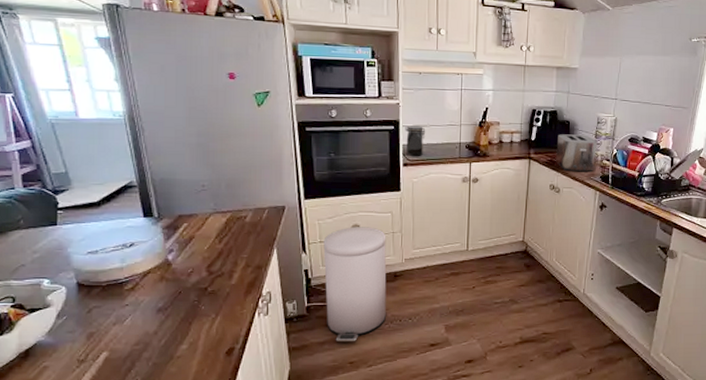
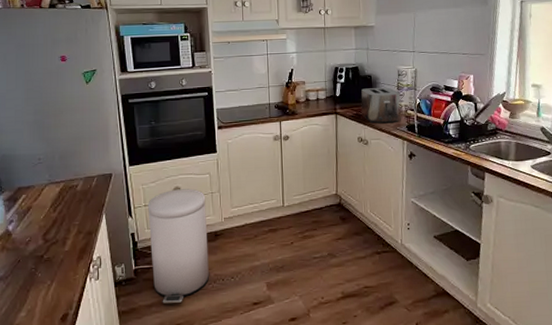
jar: present [405,125,426,156] -> none [218,90,237,119]

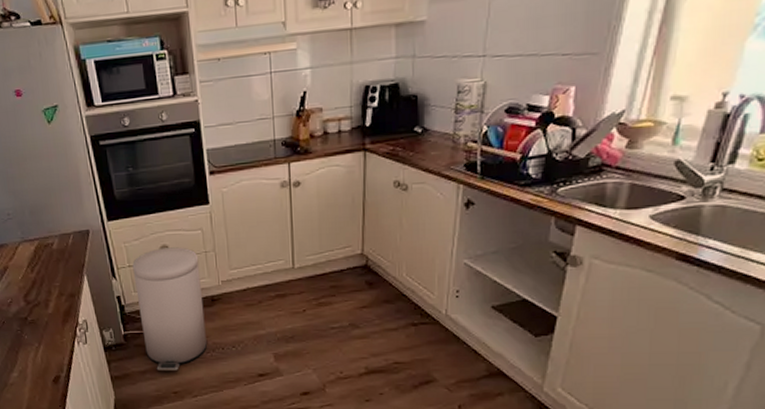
toaster: present [360,87,401,123] -> none [399,111,459,162]

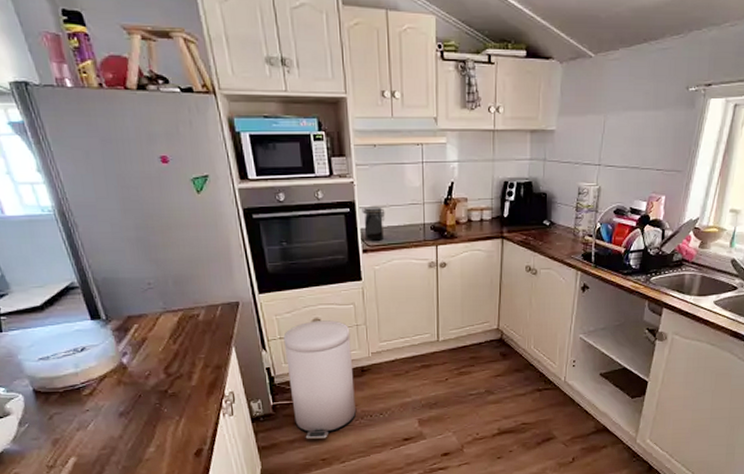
jar: none [207,124,232,162] -> present [362,207,386,241]

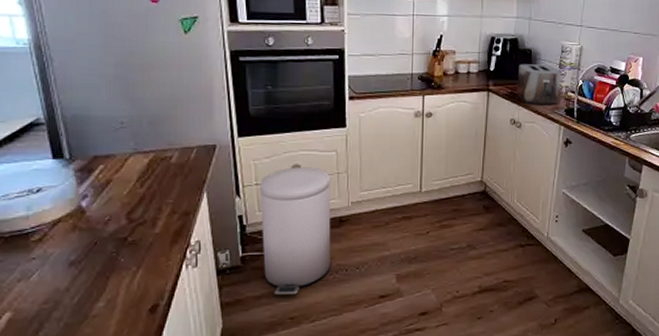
jar: present [362,207,386,241] -> none [351,55,374,89]
toaster: none [531,208,579,250] -> present [516,64,562,104]

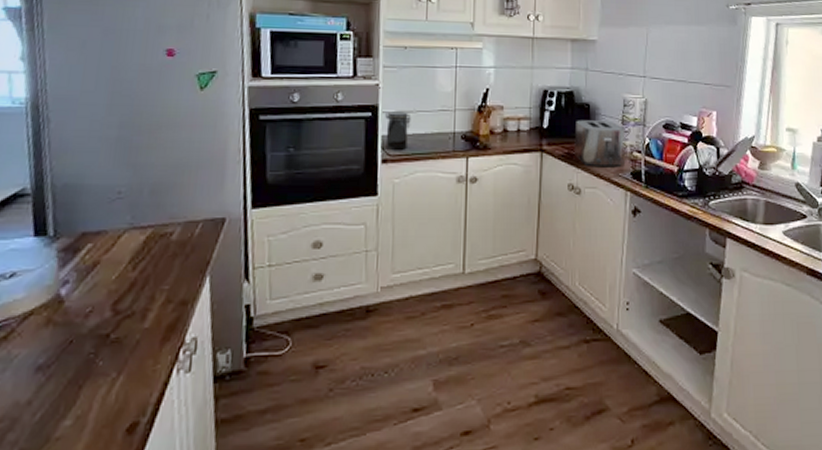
pedal bin: present [260,167,332,296] -> none [271,244,357,410]
jar: none [351,55,374,89] -> present [385,111,411,150]

